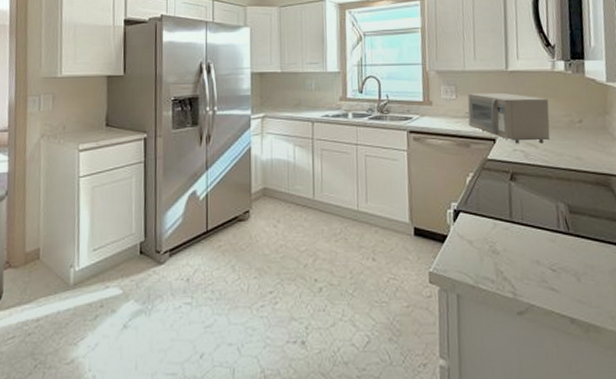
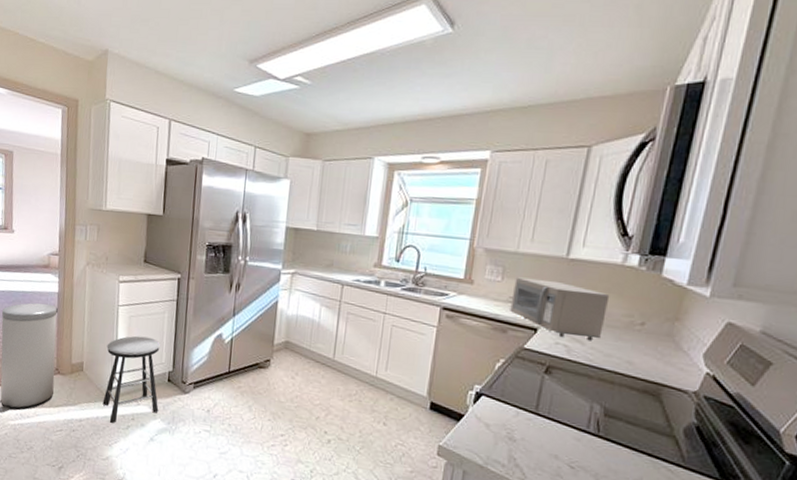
stool: none [64,207,131,317] -> present [102,336,160,424]

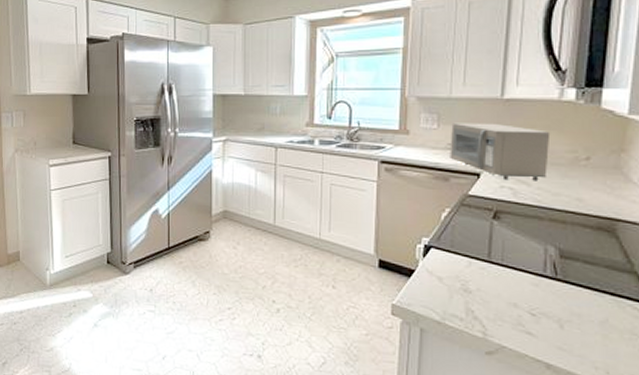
stool: present [102,336,160,424] -> none [42,219,100,313]

